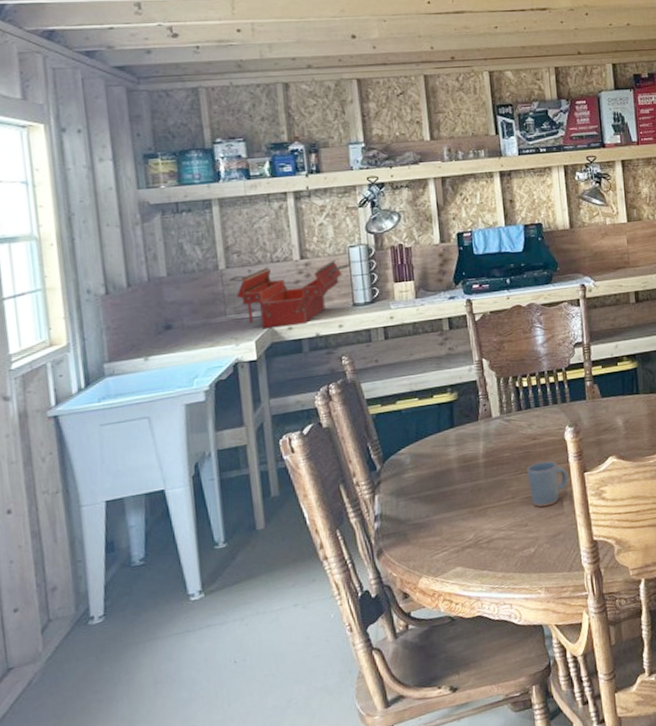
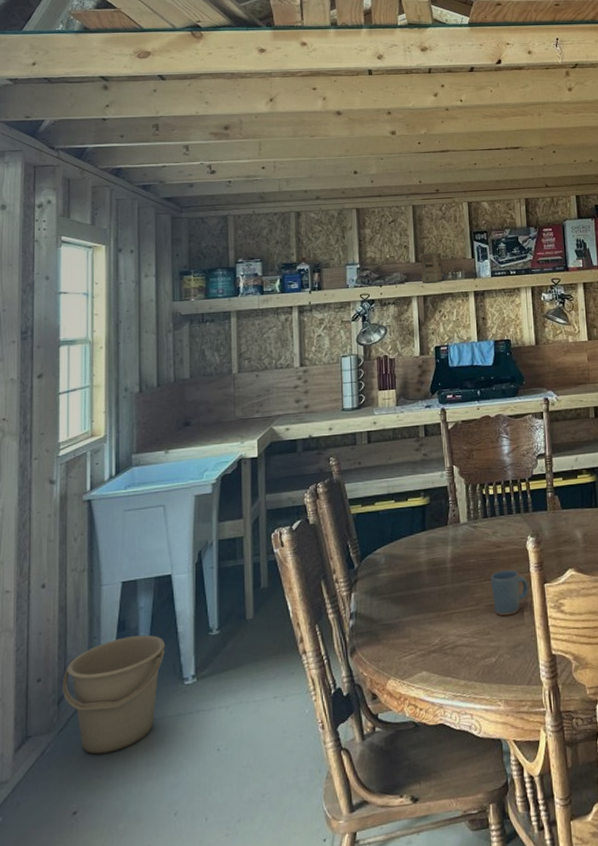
bucket: none [44,553,165,679] -> present [62,634,166,755]
toolbox: present [229,259,351,329] -> none [240,368,342,429]
paint can: none [436,128,463,164] -> present [420,252,443,284]

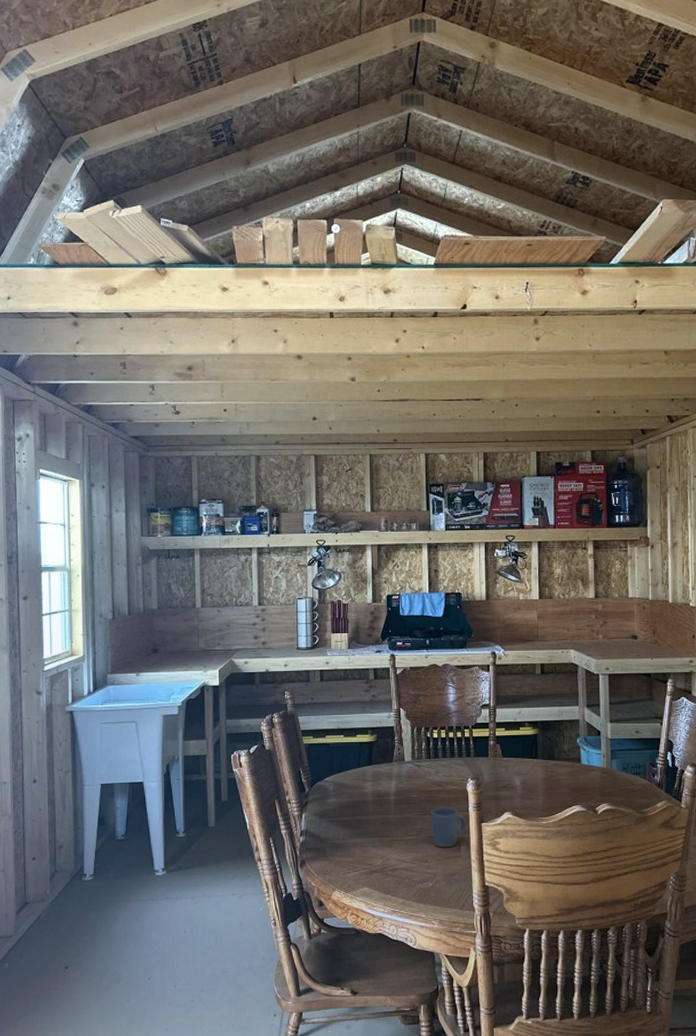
bucket: present [62,634,166,755] -> none [53,831,139,923]
paint can: present [420,252,443,284] -> none [376,503,397,533]

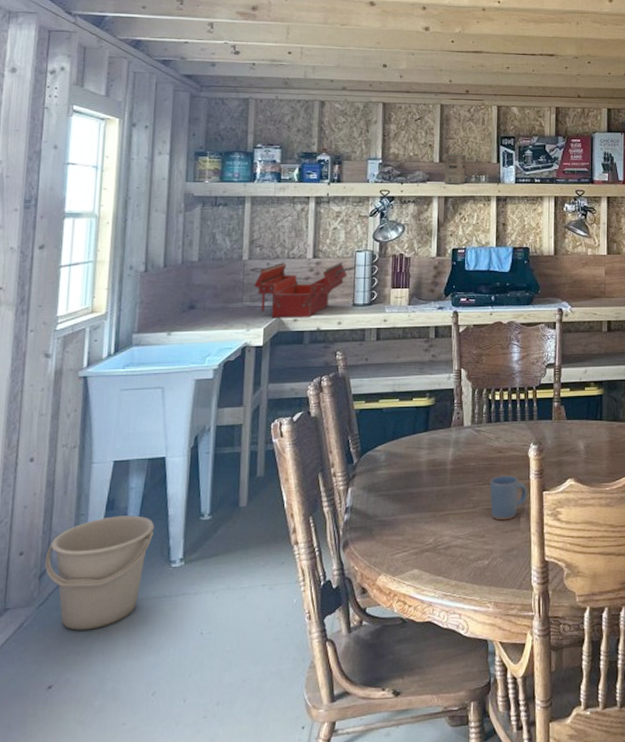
bucket: none [53,831,139,923] -> present [44,515,155,631]
toolbox: none [203,608,298,661] -> present [250,261,356,318]
paint can: none [376,503,397,533] -> present [444,154,466,185]

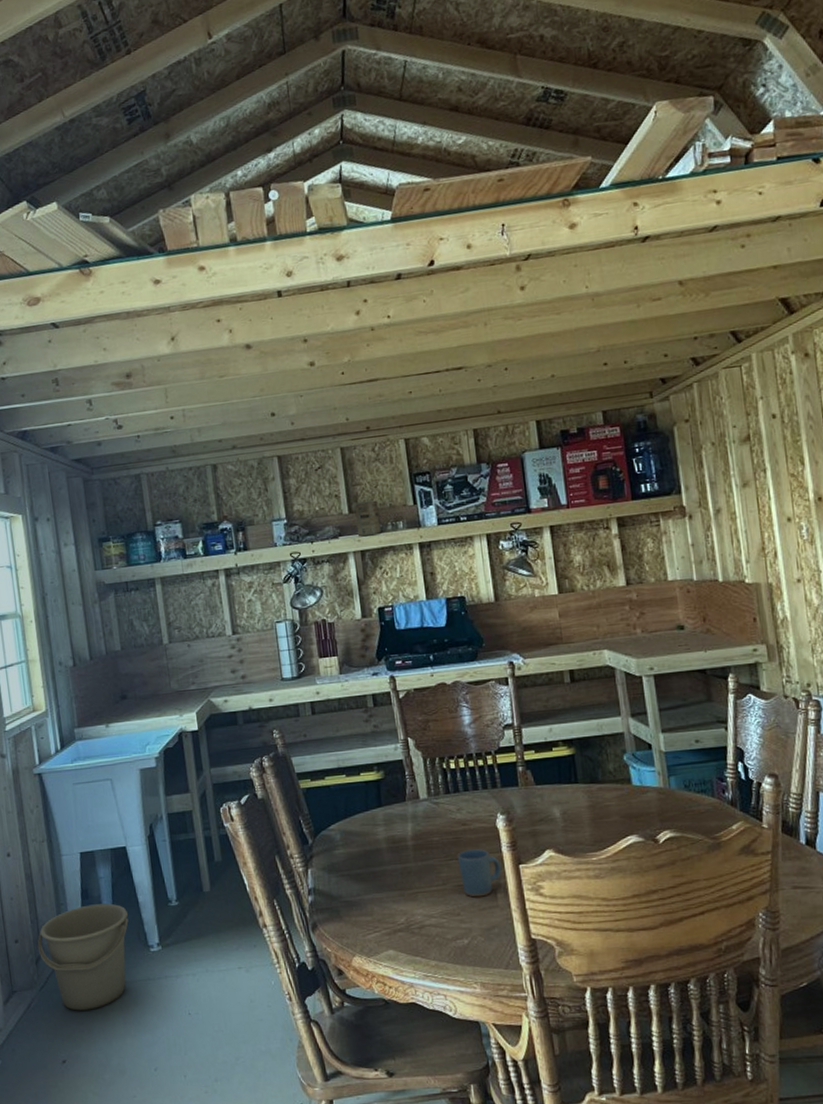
toolbox: present [250,261,356,318] -> none [172,635,278,701]

